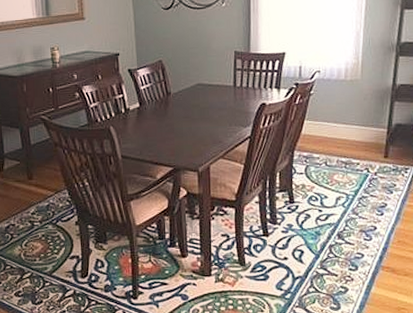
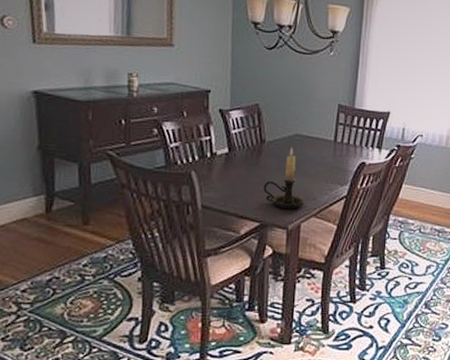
candle holder: none [173,96,211,154] -> present [263,147,304,210]

